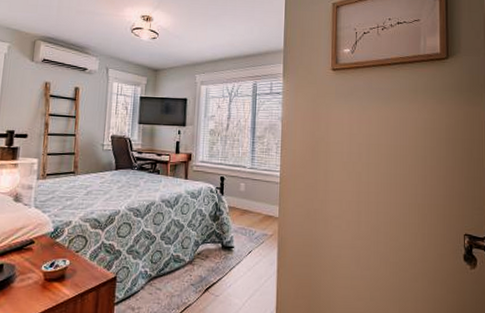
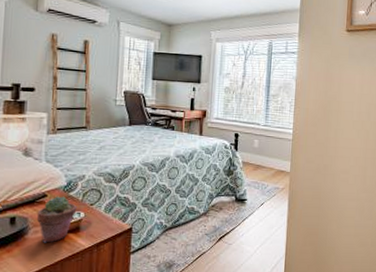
potted succulent: none [23,242,63,292] -> present [36,196,77,243]

